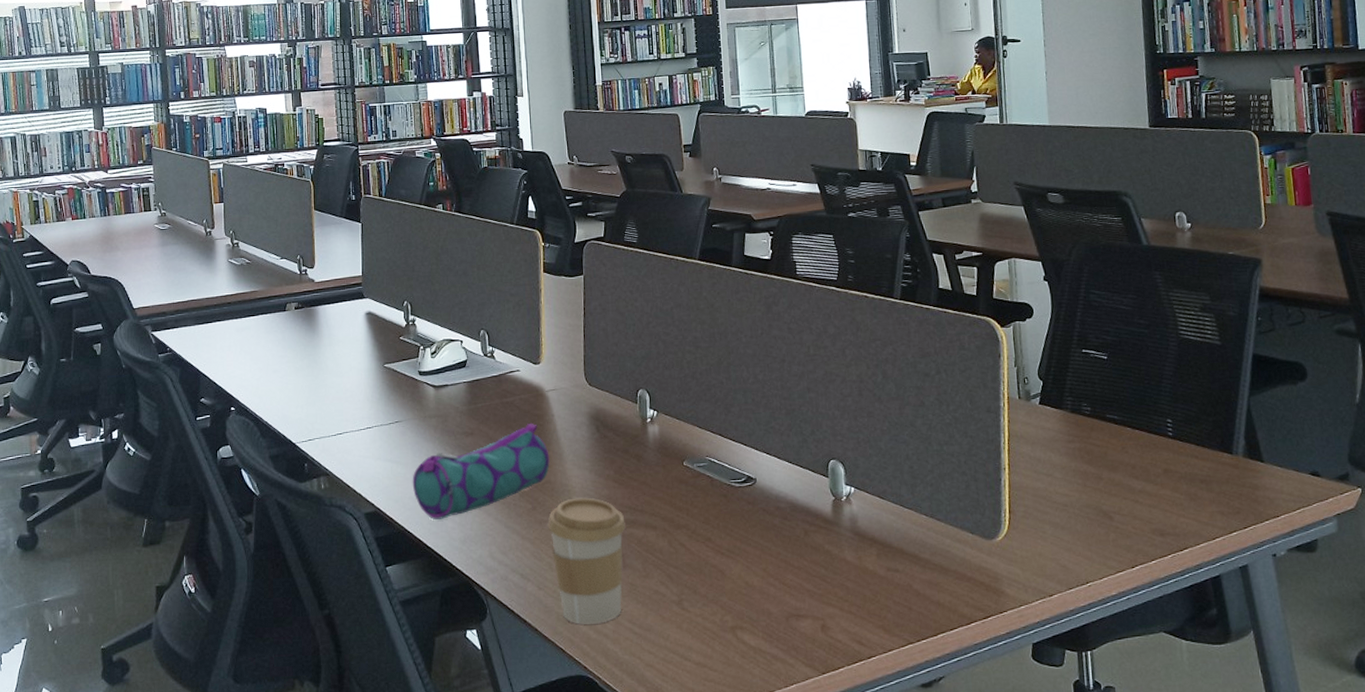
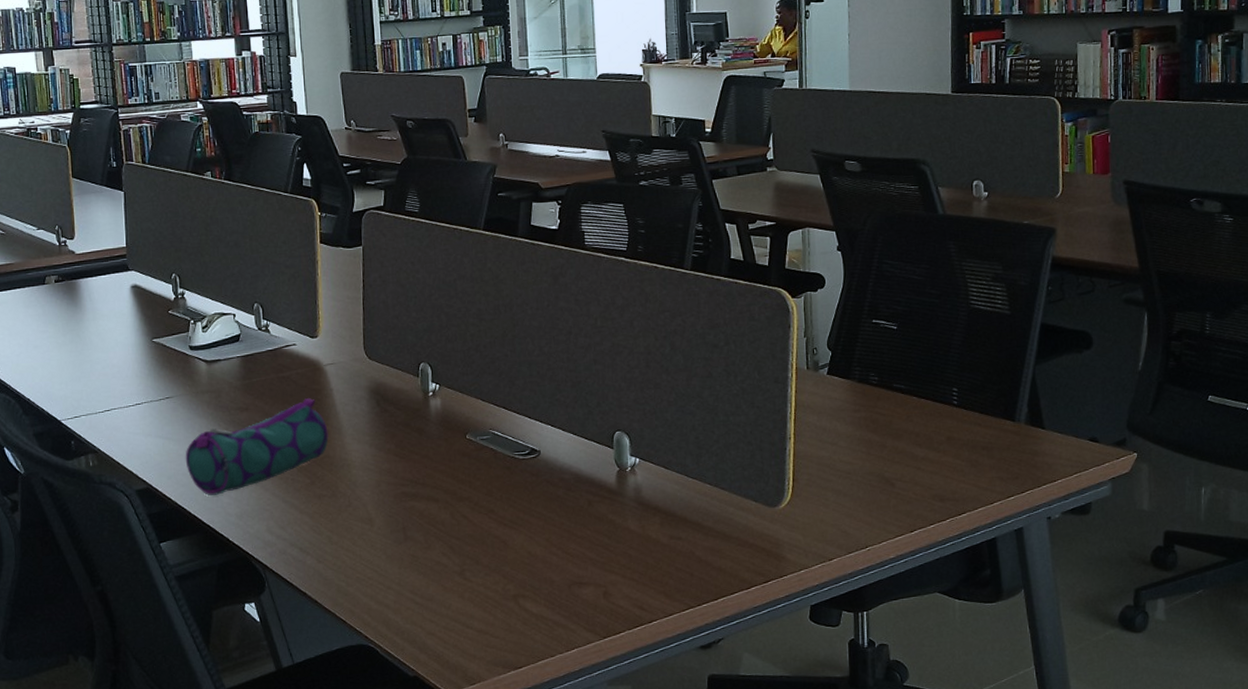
coffee cup: present [548,497,626,624] -> none [327,471,407,596]

